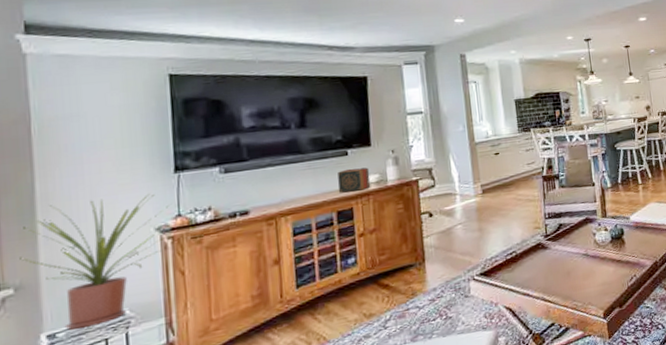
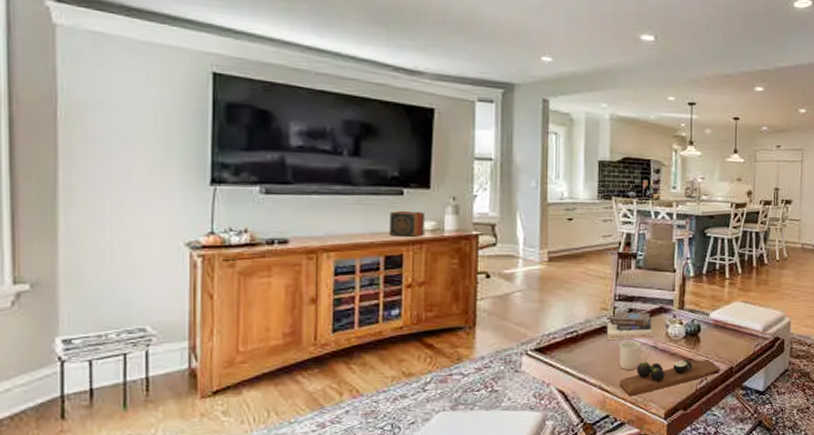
house plant: present [20,194,170,331] -> none [38,200,202,339]
books: none [542,224,583,256] -> present [607,311,653,341]
mug: none [554,251,582,280] -> present [619,340,649,371]
decorative tray: none [559,258,646,304] -> present [620,359,720,397]

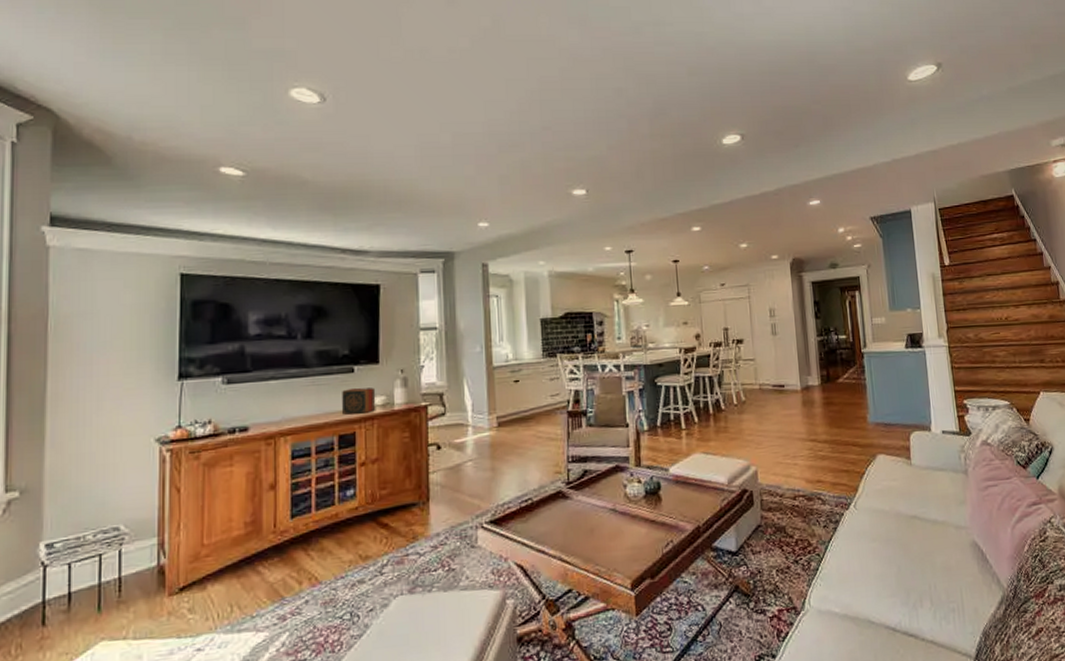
books: present [607,311,653,341] -> none [562,472,610,507]
mug: present [619,340,649,371] -> none [576,504,609,538]
decorative tray: present [620,359,720,397] -> none [580,520,686,568]

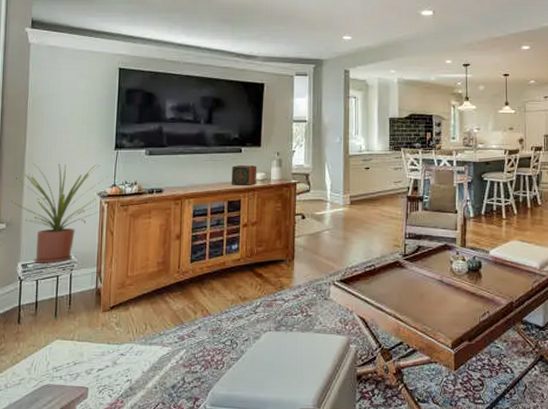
house plant: none [27,401,171,542] -> present [12,163,109,265]

